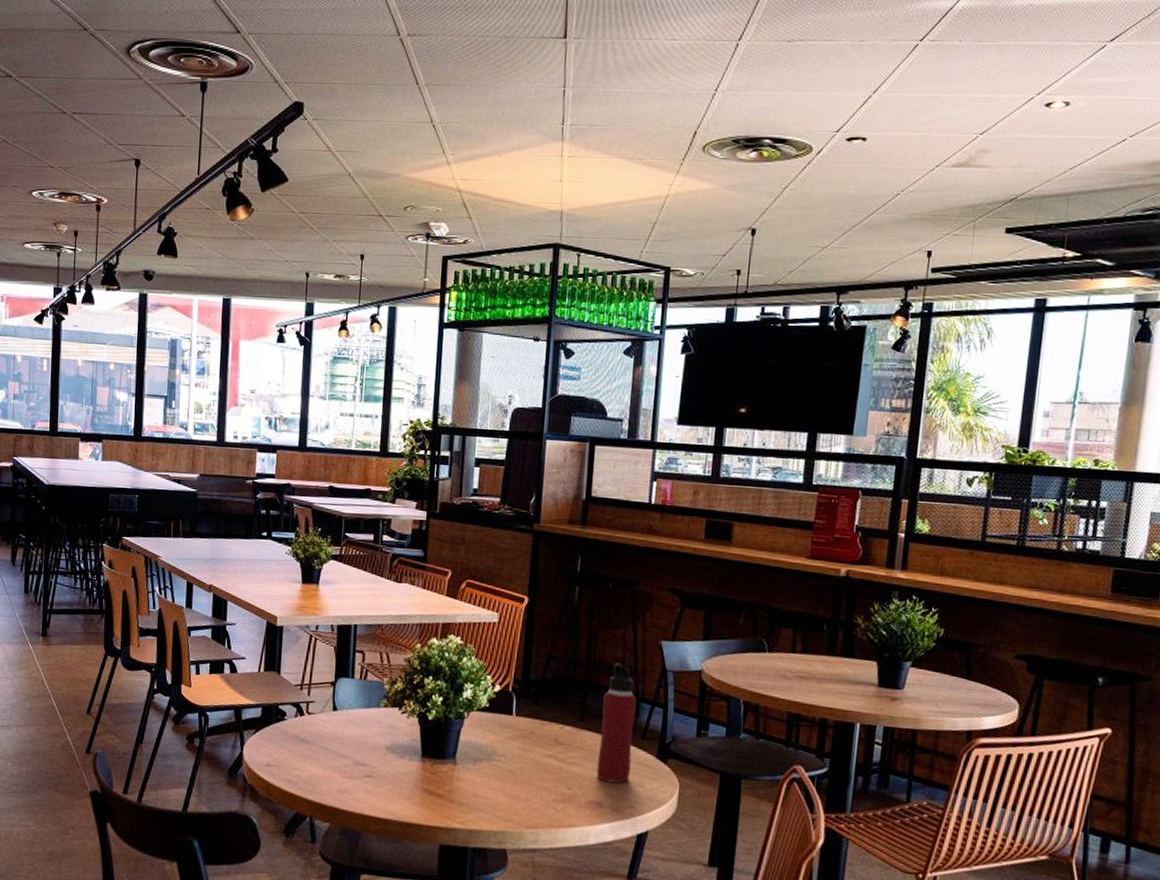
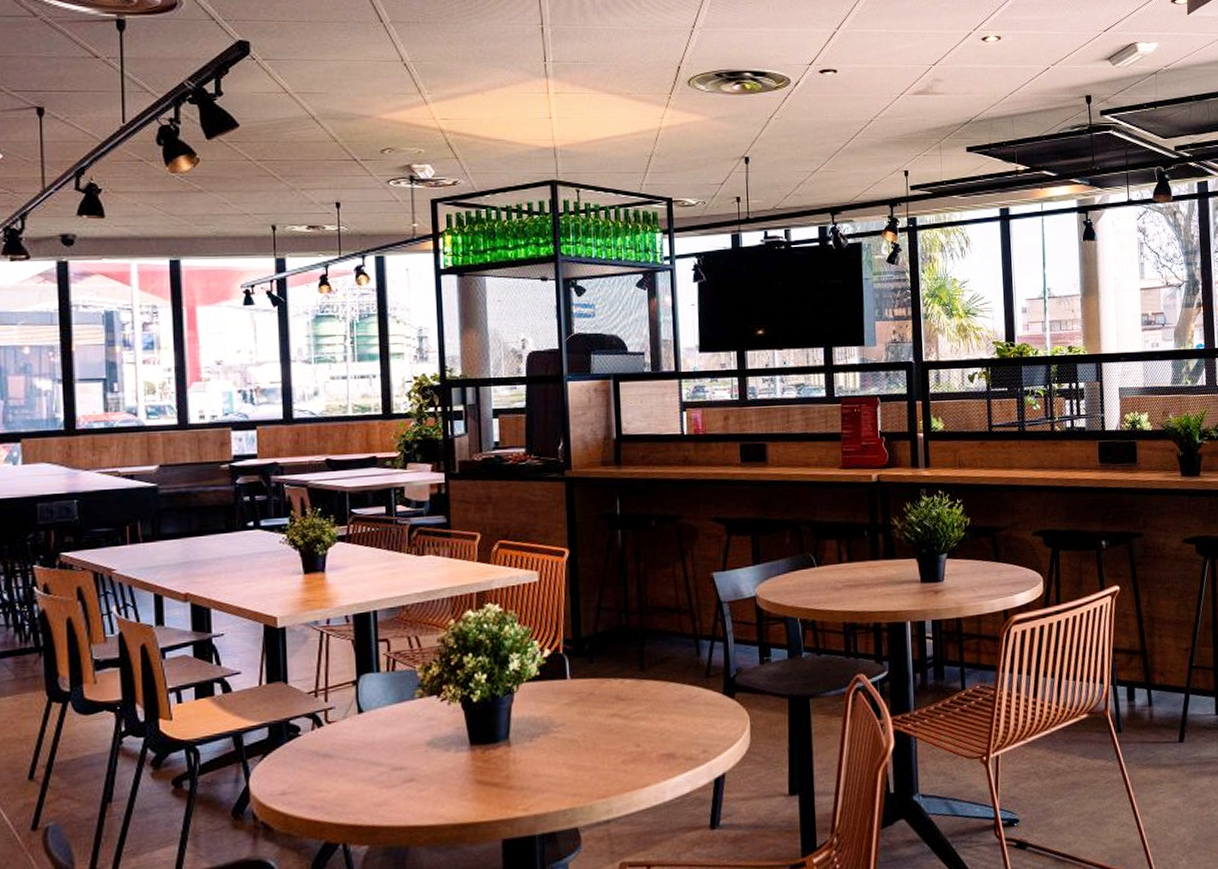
water bottle: present [596,662,636,783] -> none [660,601,699,730]

